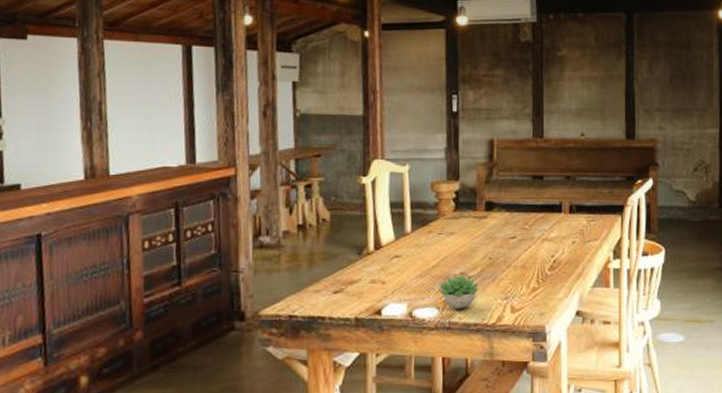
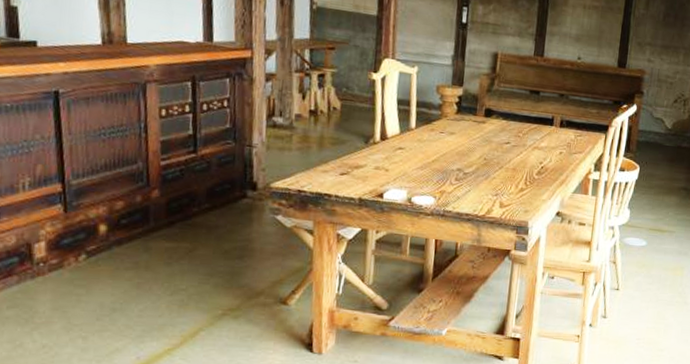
succulent plant: present [439,276,479,309] -> none [437,171,473,200]

